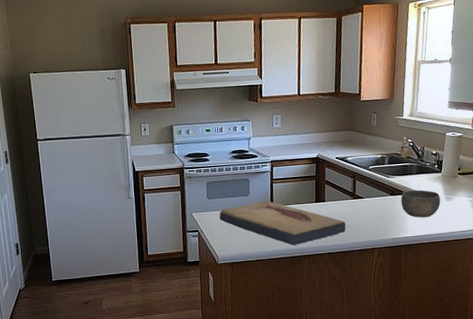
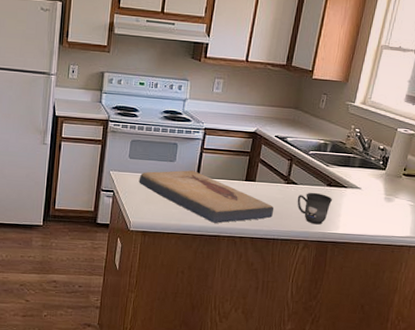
mug: none [365,203,398,232] -> present [297,192,333,225]
bowl: present [401,190,441,218] -> none [336,184,380,216]

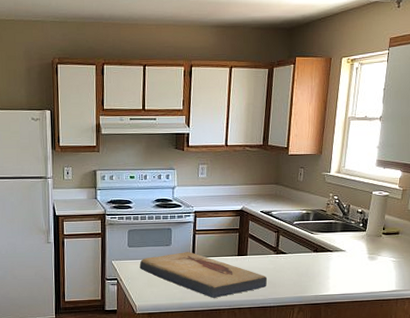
mug: present [297,192,333,225] -> none [288,259,321,289]

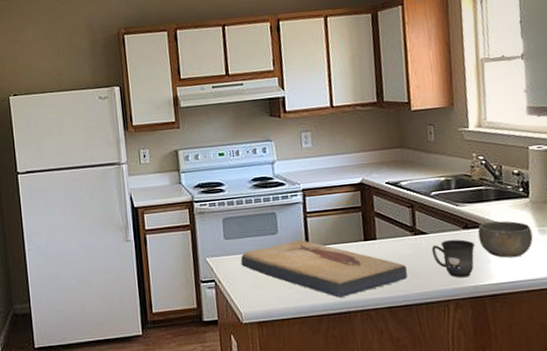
mug: none [288,259,321,289] -> present [431,239,475,278]
bowl: none [324,248,363,276] -> present [477,220,533,258]

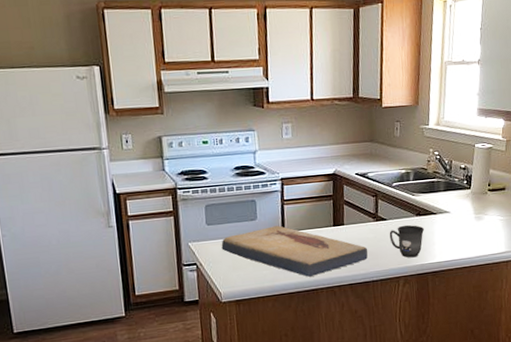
bowl: present [477,220,533,258] -> none [427,209,470,241]

